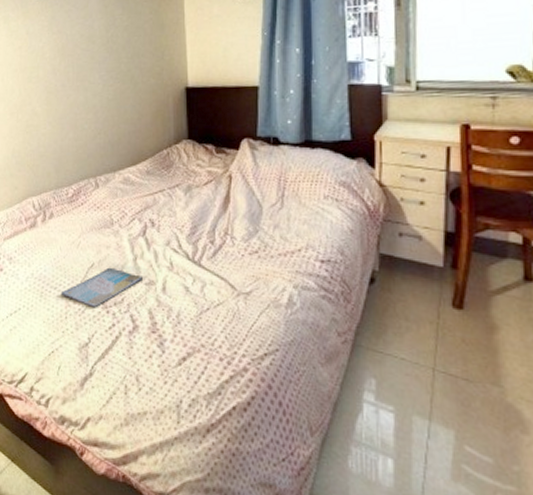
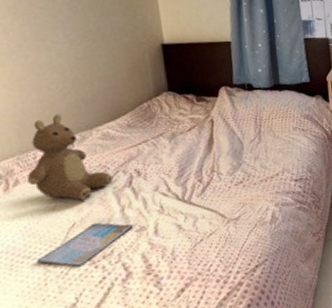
teddy bear: none [60,154,130,243] -> present [28,114,114,201]

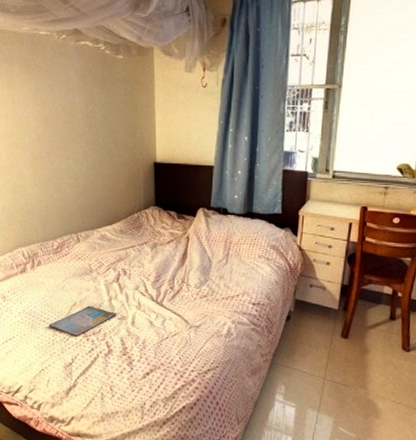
teddy bear: present [28,114,114,201] -> none [47,213,106,287]

